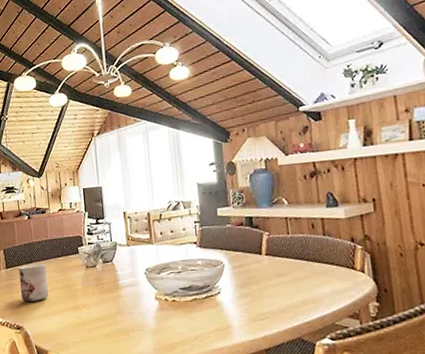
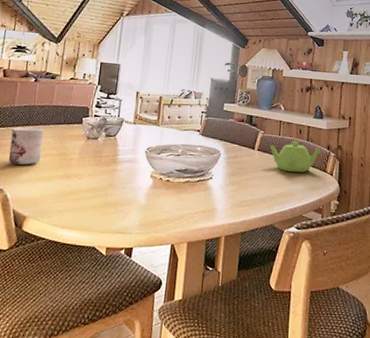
teapot: none [278,238,343,275] -> present [269,141,320,173]

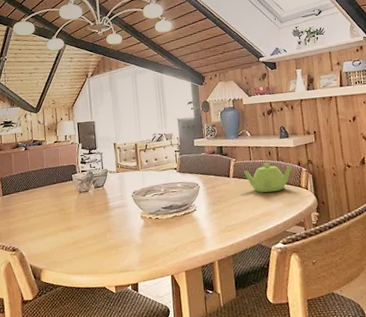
mug: present [8,127,44,165] -> none [15,190,44,225]

